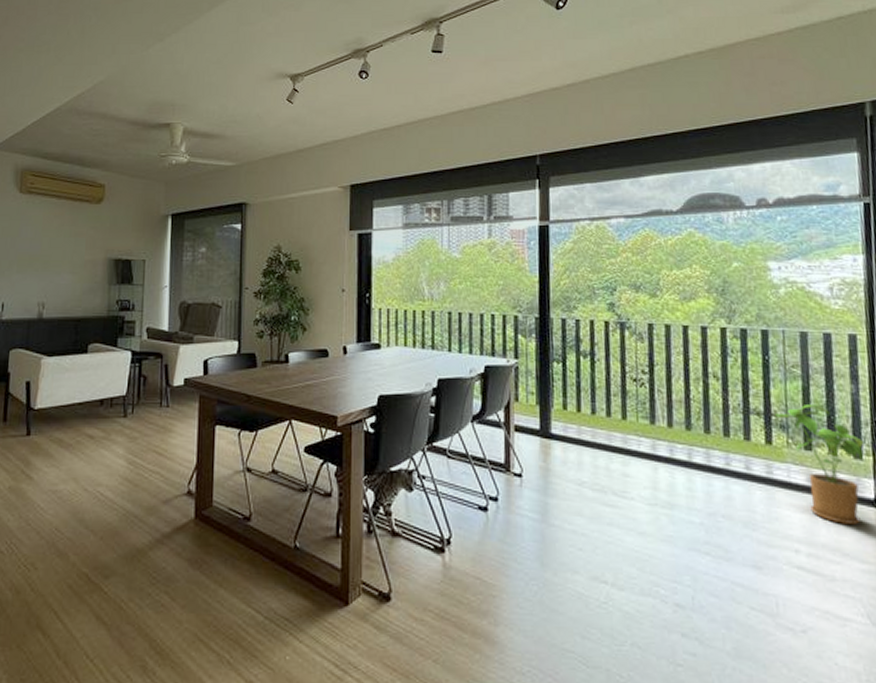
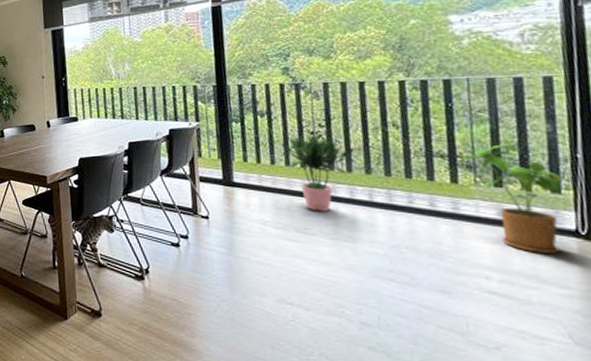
potted plant: none [602,381,677,472] -> present [281,134,356,211]

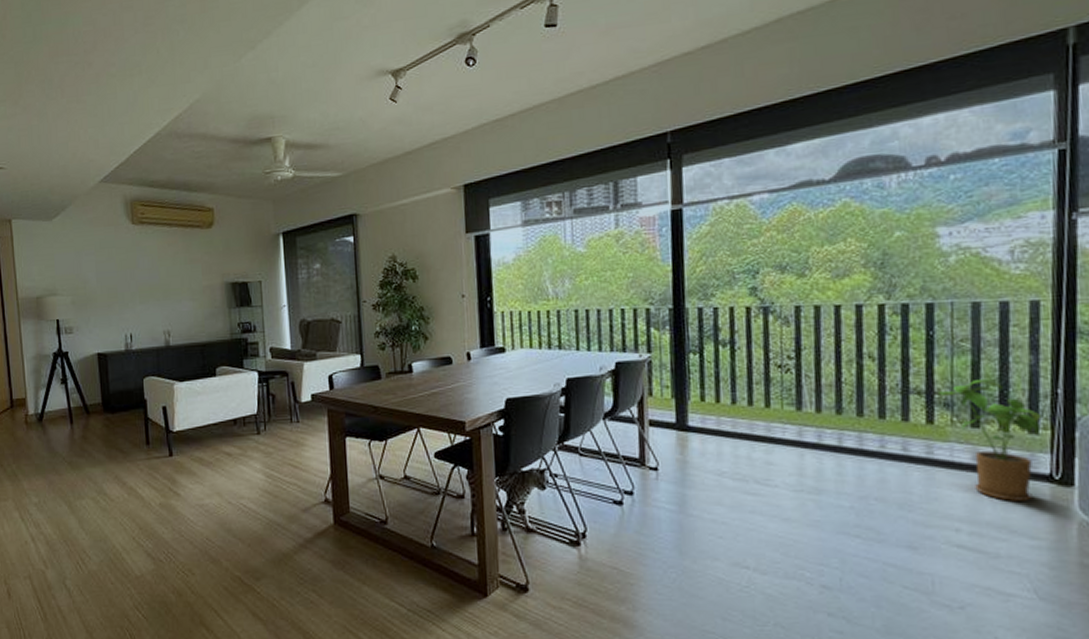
potted plant: present [281,134,356,211] -> none [743,367,827,459]

